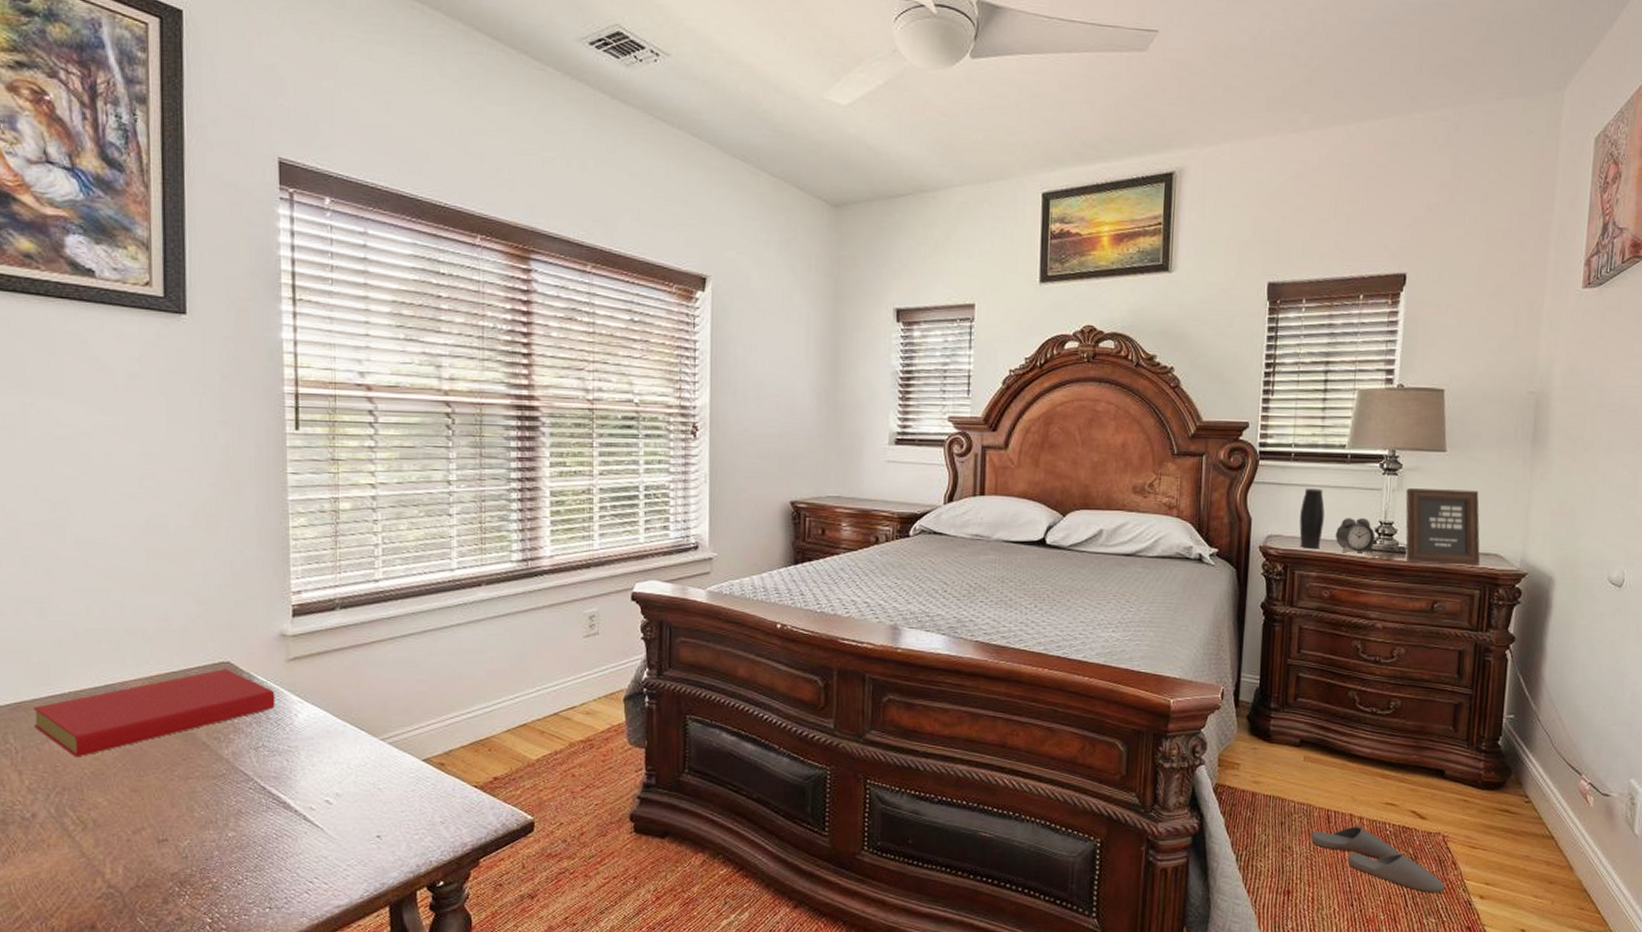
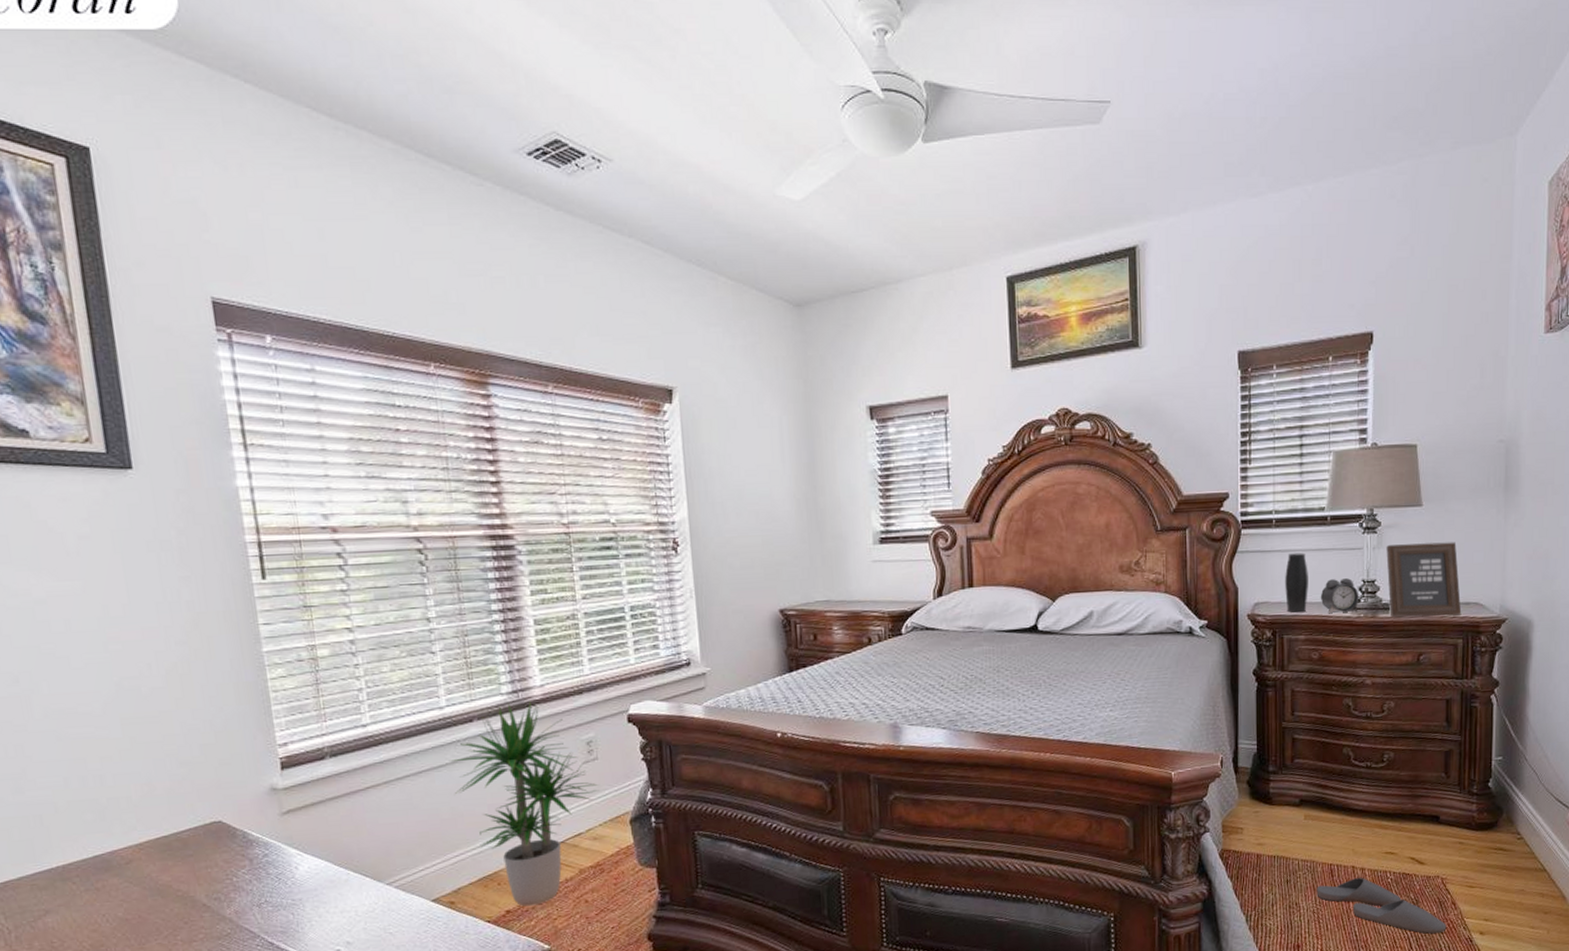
book: present [33,669,275,757] -> none [21,829,274,932]
potted plant: none [455,570,597,775] -> present [450,701,600,907]

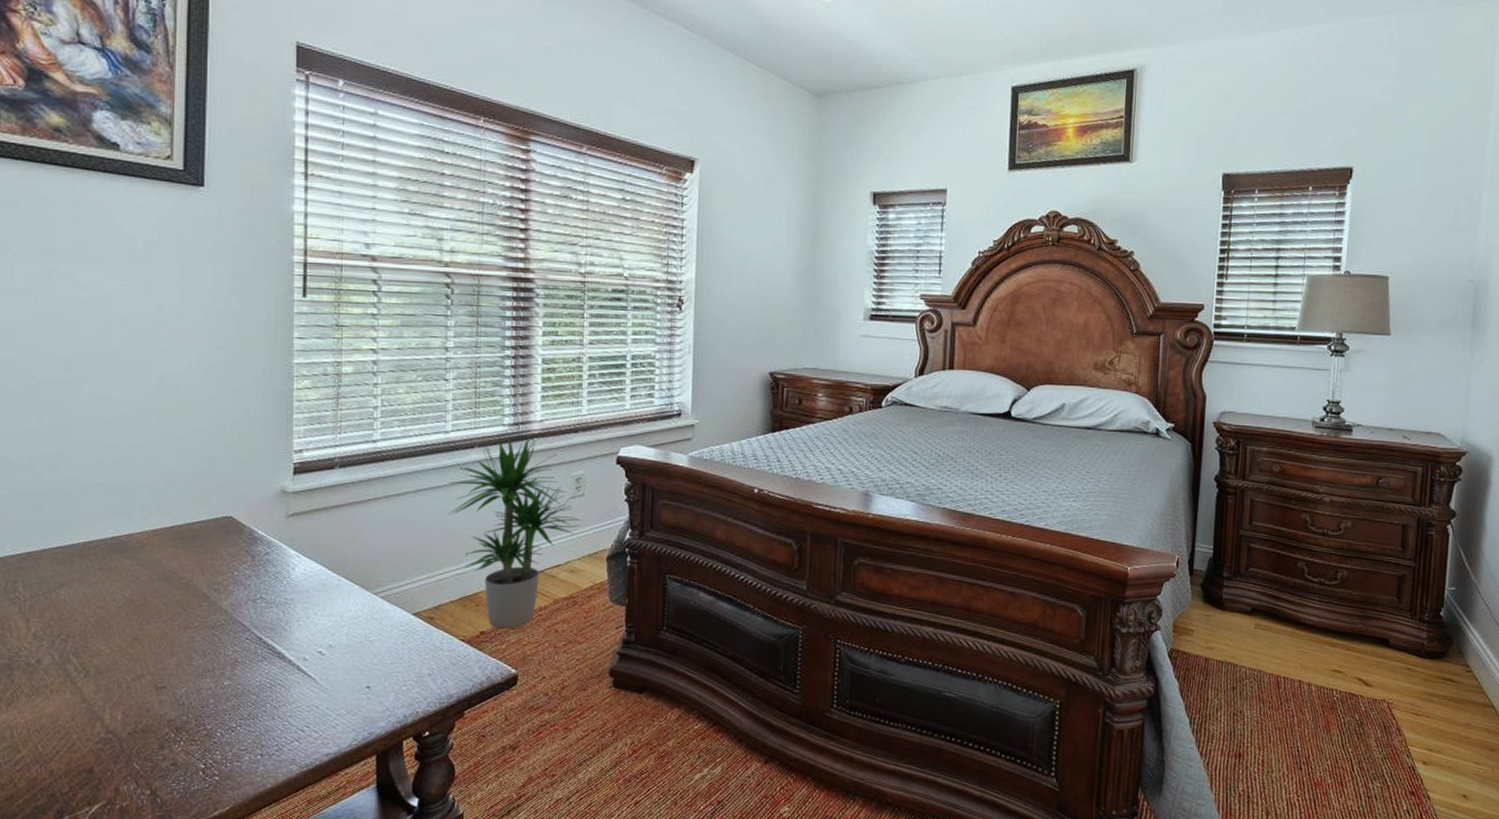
vase: present [1285,553,1308,614] -> none [1251,368,1276,426]
slippers: present [1316,877,1447,934] -> none [1261,692,1390,759]
alarm clock: present [1320,578,1359,614] -> none [1285,396,1324,430]
picture frame: present [1386,542,1462,617] -> none [1352,369,1423,444]

